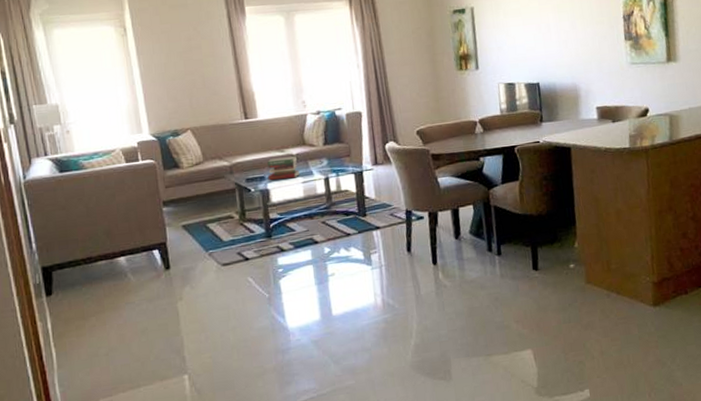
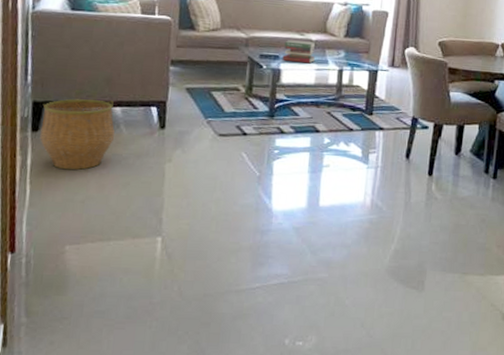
basket: none [51,251,125,328] -> present [40,99,115,170]

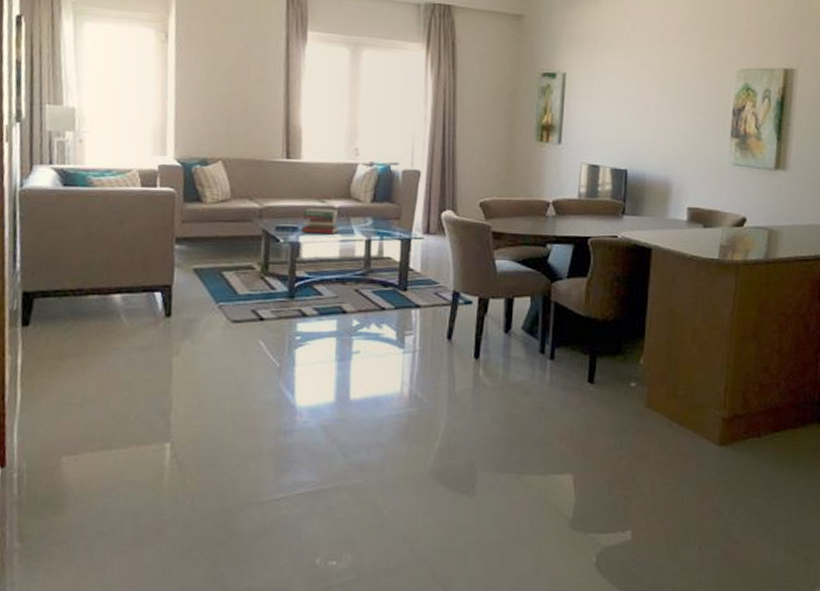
basket: present [40,99,115,170] -> none [31,286,115,369]

